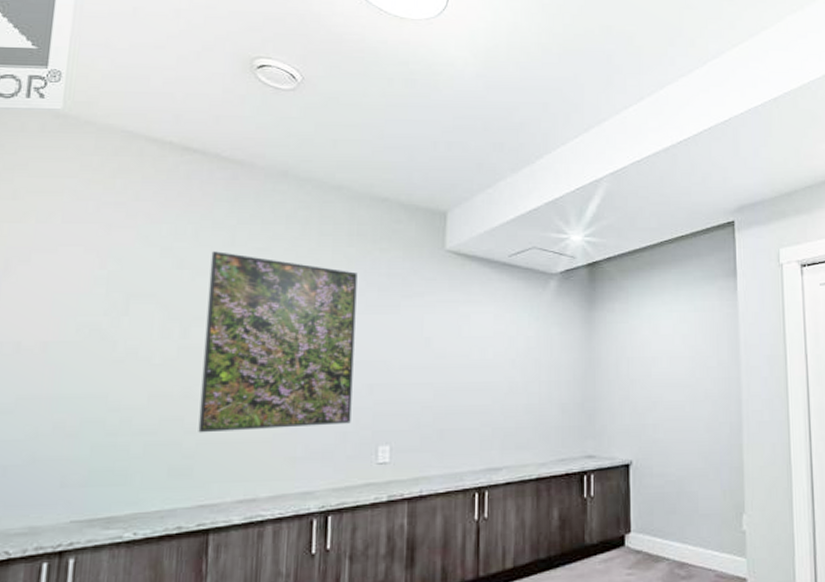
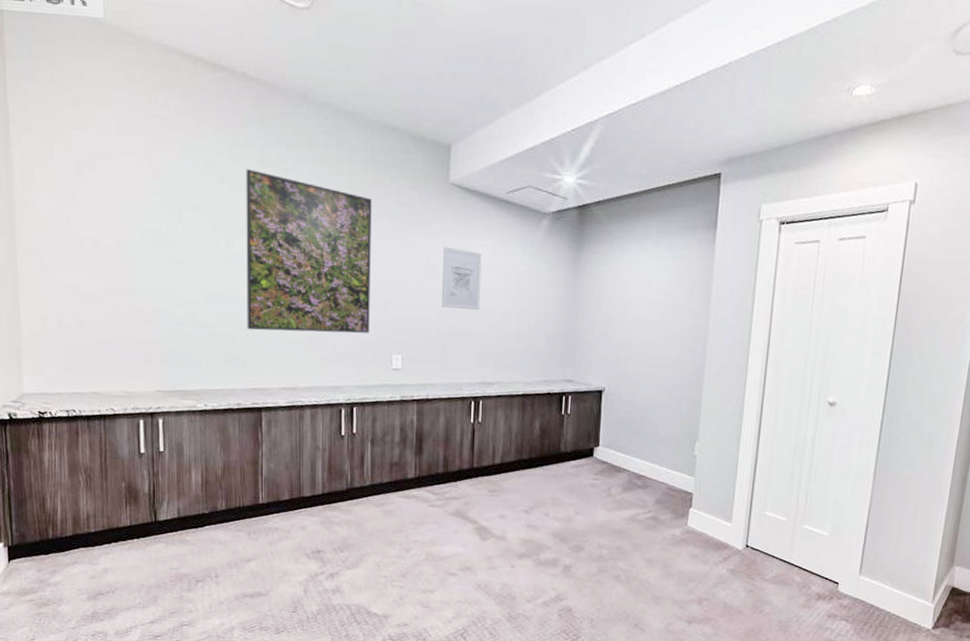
wall art: none [438,317,483,386] -> present [442,246,482,311]

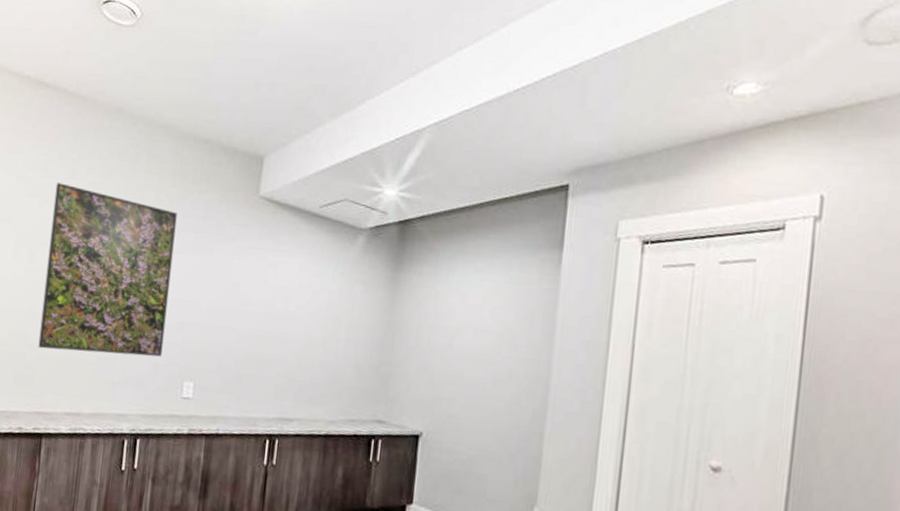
wall art: present [442,246,482,311] -> none [241,263,289,336]

